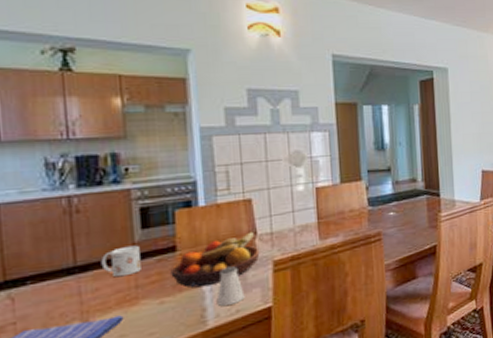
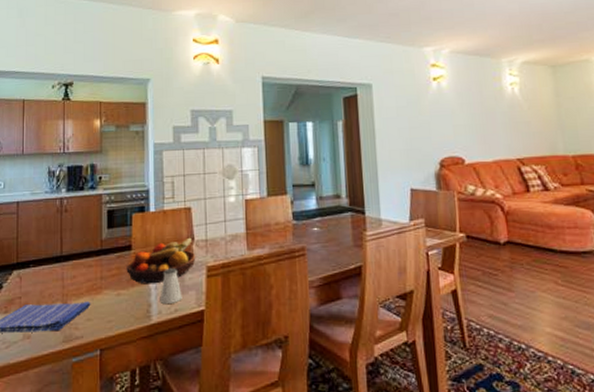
mug: present [100,245,141,278] -> none [78,242,105,268]

